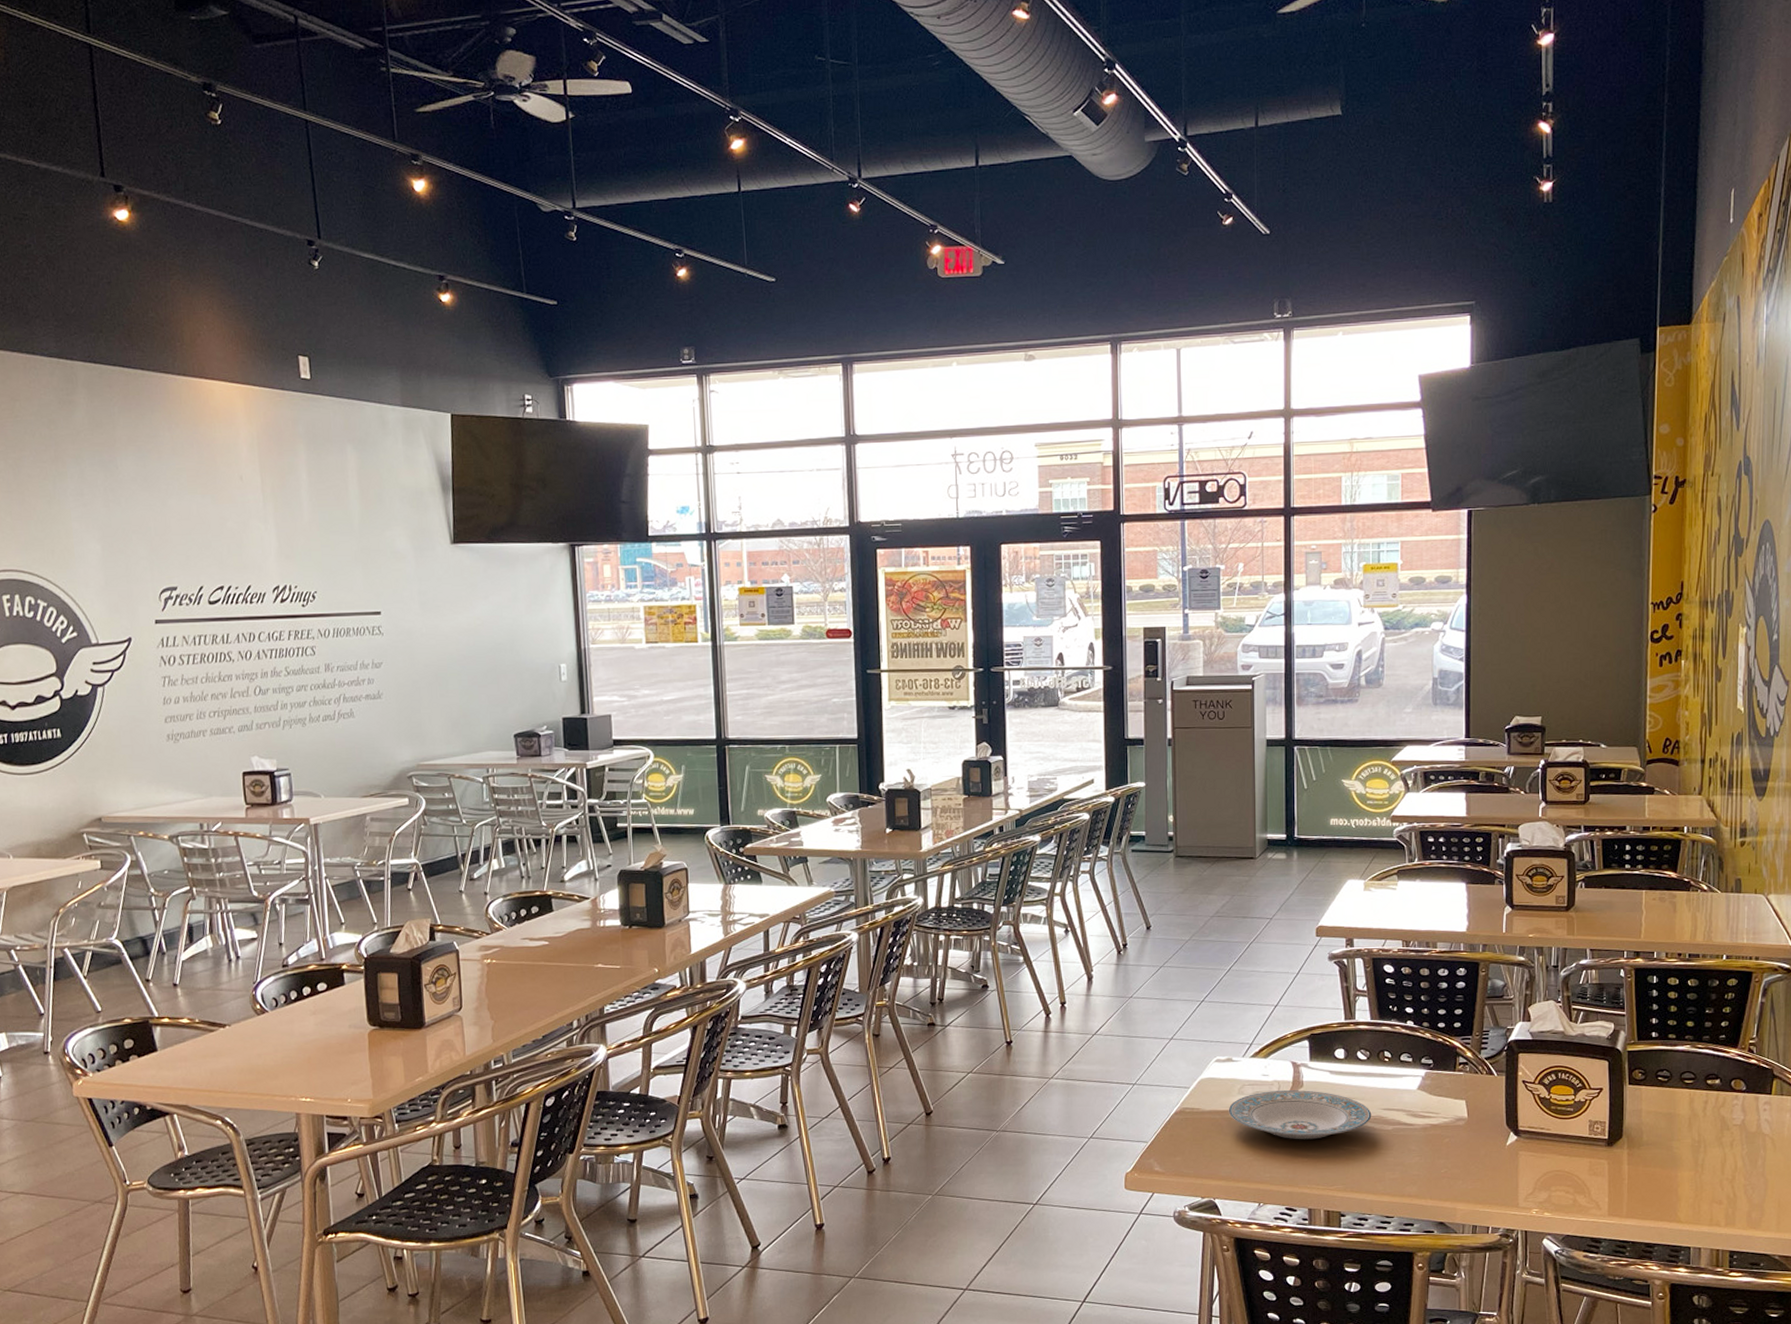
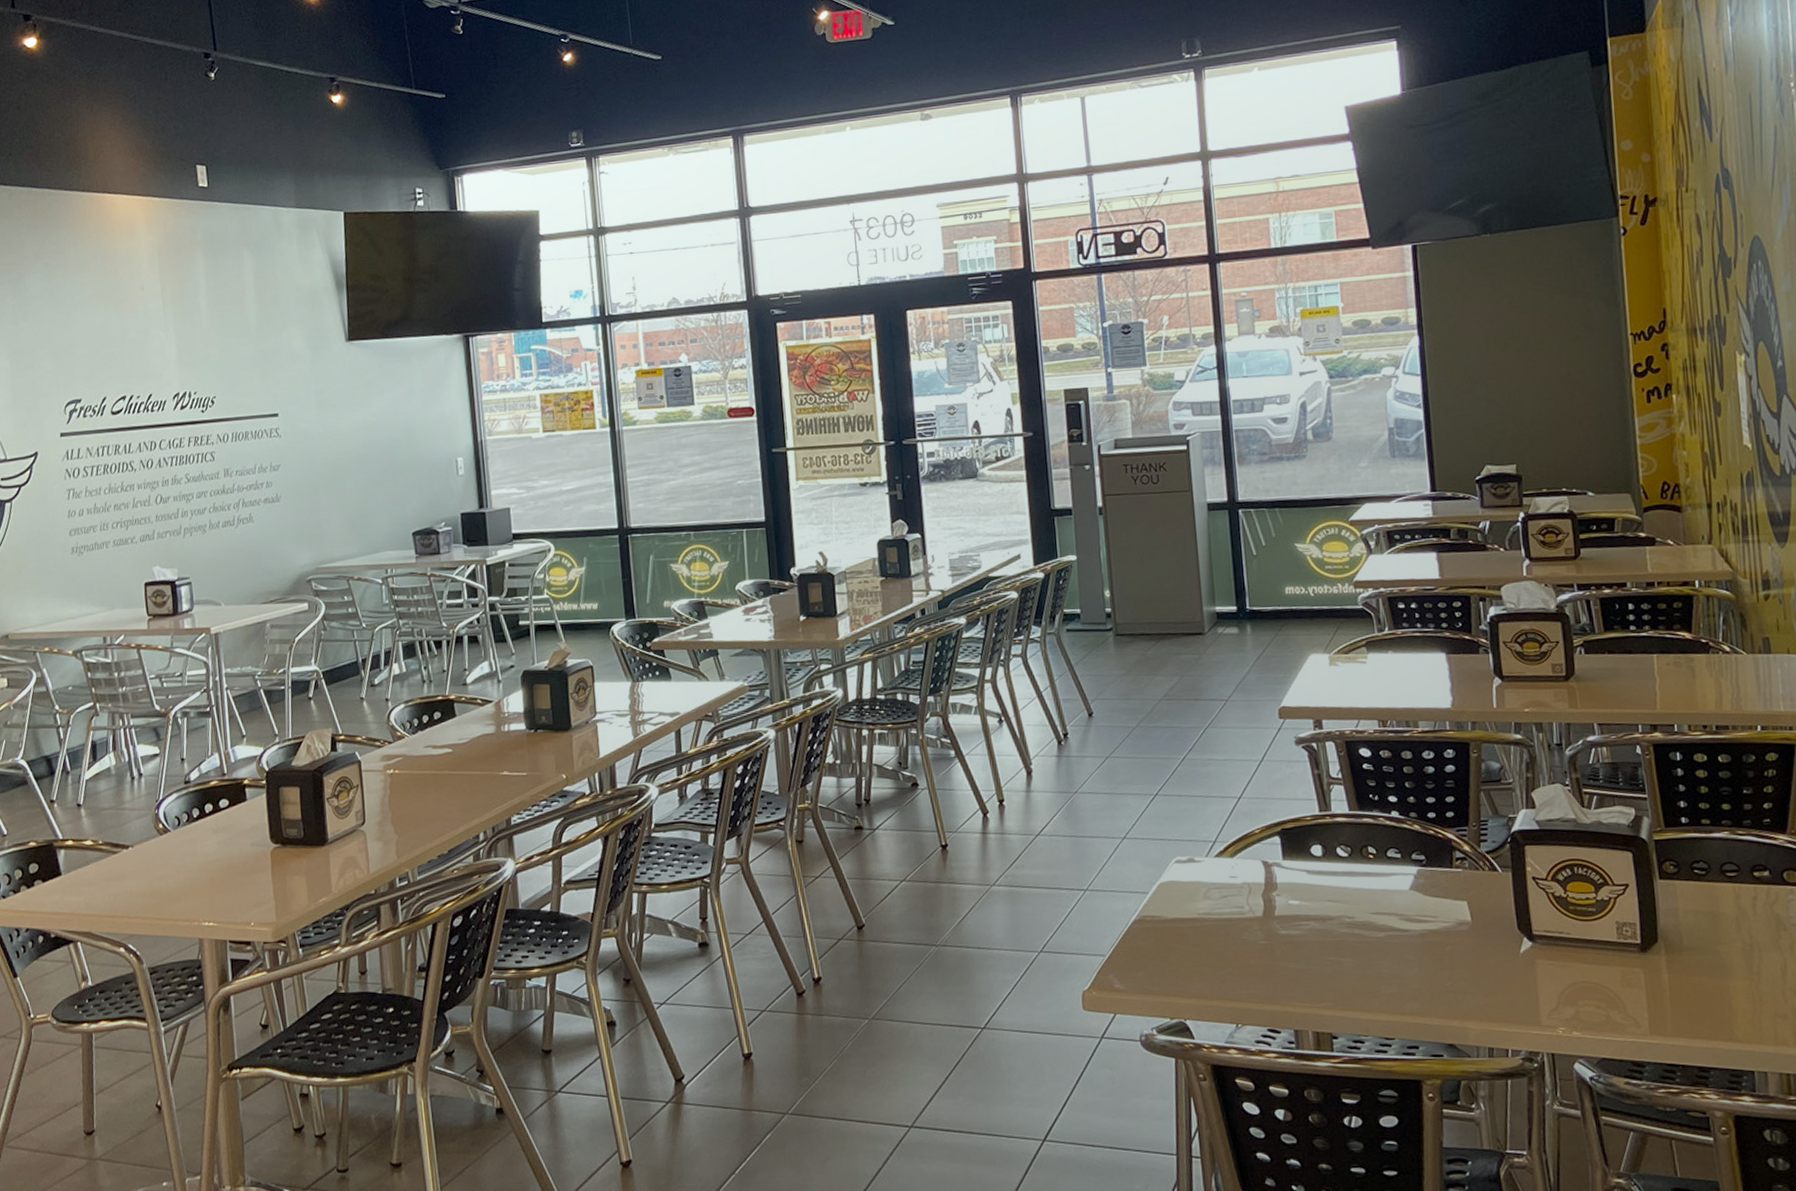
plate: present [1228,1090,1372,1140] -> none [1193,893,1359,951]

